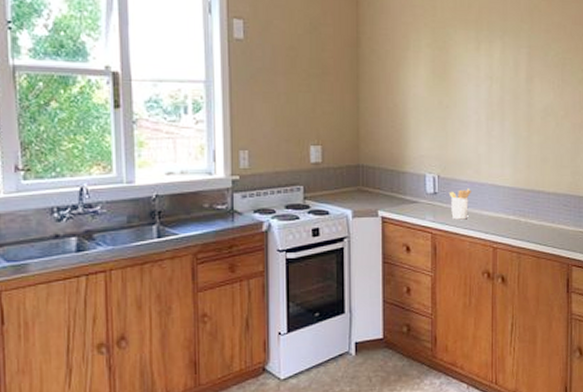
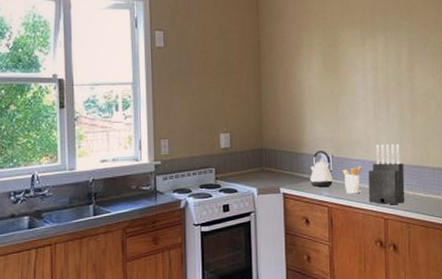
kettle: none [412,170,439,210] -> present [309,151,334,187]
knife block: none [476,165,517,232] -> present [368,144,405,204]

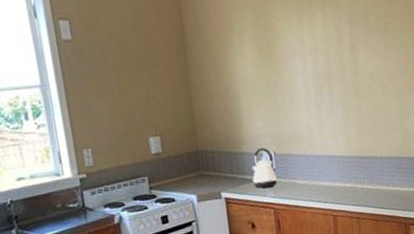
utensil holder: present [342,166,362,194] -> none [286,161,308,193]
knife block: present [368,144,405,204] -> none [314,134,354,201]

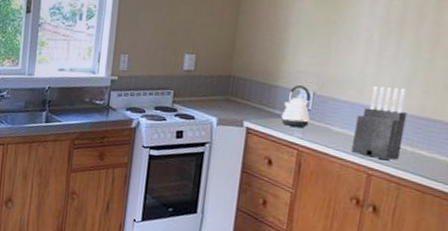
knife block: none [314,134,354,201] -> present [350,86,407,160]

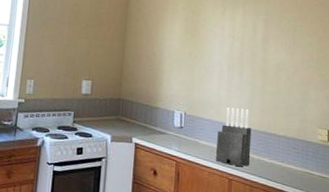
kettle: present [280,85,311,127] -> none [161,107,184,142]

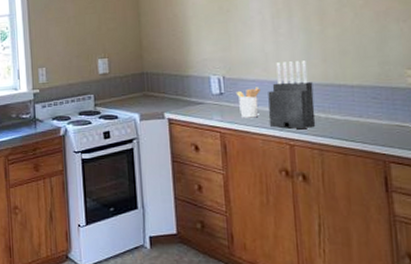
utensil holder: none [193,125,212,152] -> present [235,87,260,119]

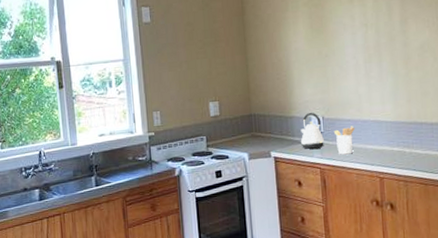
kettle: none [197,72,226,111] -> present [300,113,325,149]
knife block: present [268,60,316,129] -> none [361,101,402,164]

